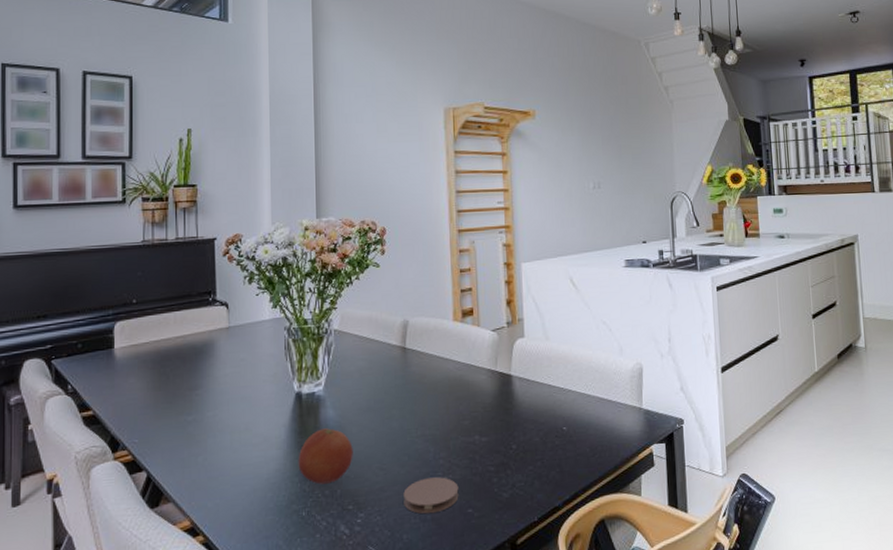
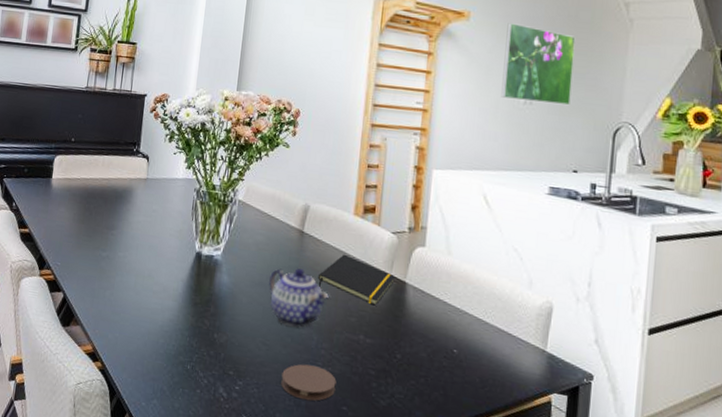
fruit: present [298,428,353,484] -> none [189,291,241,345]
teapot: none [376,384,440,445] -> present [268,267,329,328]
notepad: none [426,361,501,404] -> present [317,254,395,306]
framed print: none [569,116,632,186] -> present [501,23,576,106]

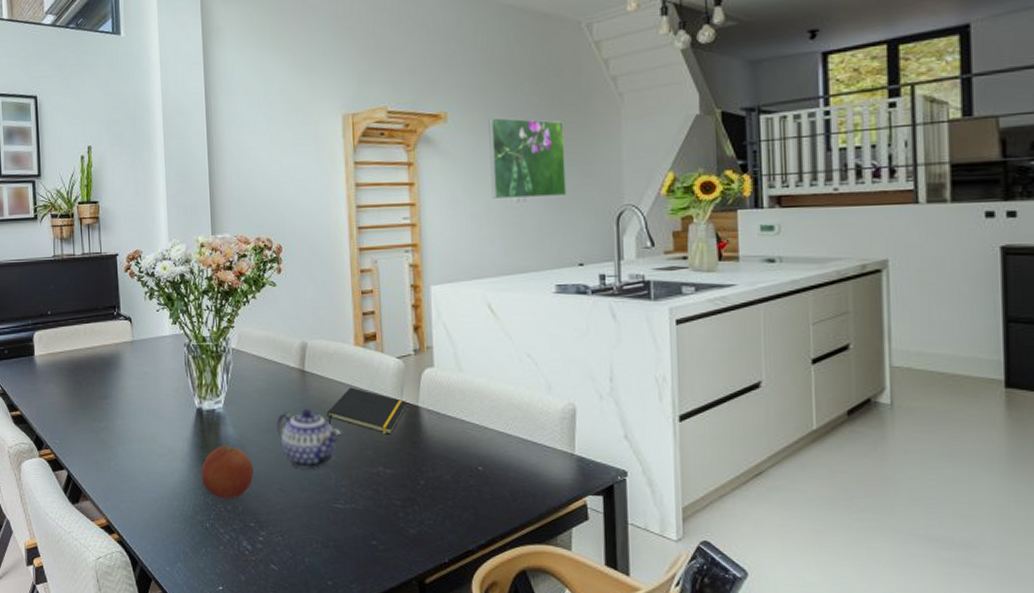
fruit: none [189,291,241,345] -> present [201,445,254,499]
coaster: present [281,364,337,401] -> none [304,505,362,541]

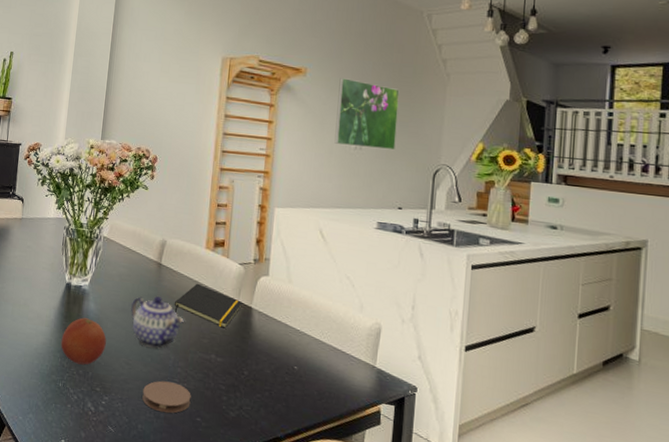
coaster: none [304,505,362,541] -> present [142,380,191,414]

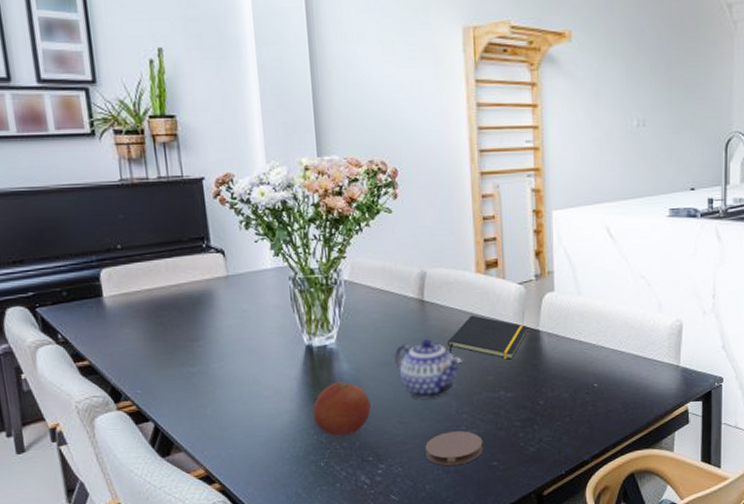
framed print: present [334,78,400,151] -> none [612,39,682,123]

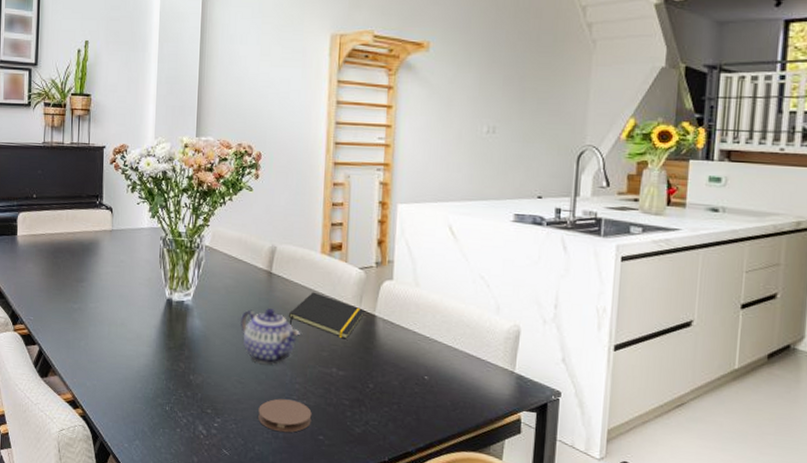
fruit: present [312,381,371,437] -> none [165,335,215,386]

